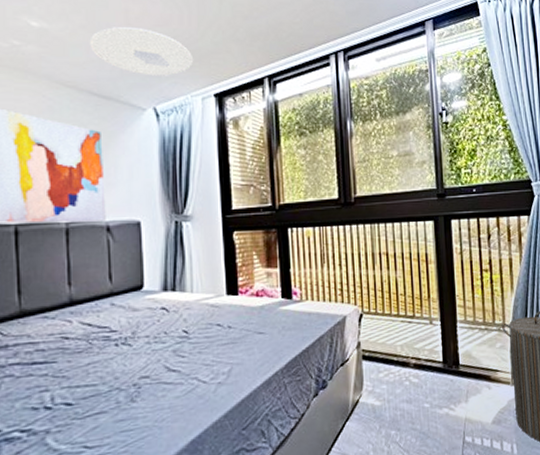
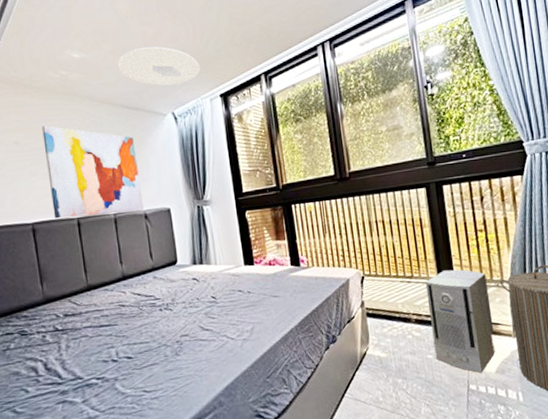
air purifier: none [427,310,493,424] -> present [425,269,495,373]

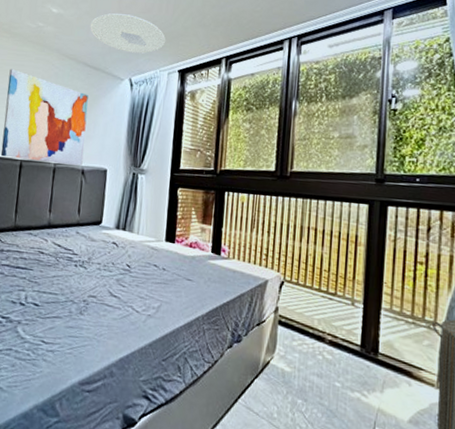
air purifier: present [425,269,495,373] -> none [343,296,417,418]

